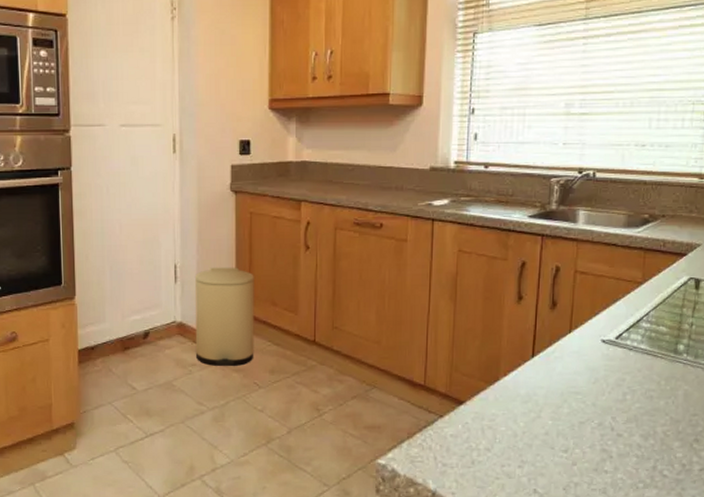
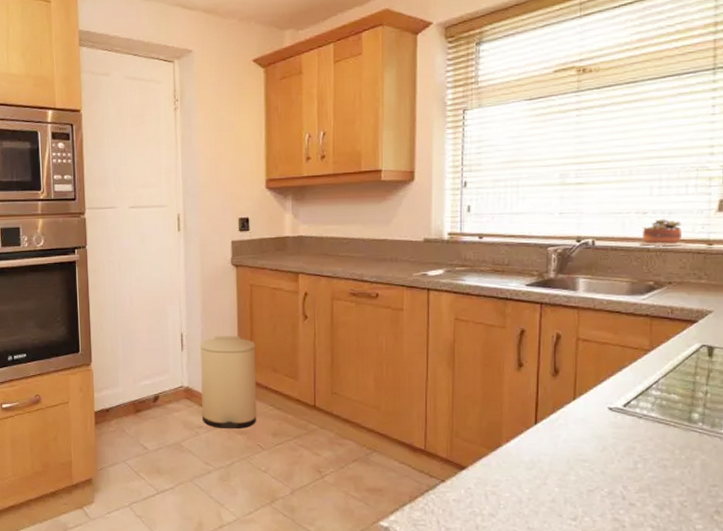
succulent plant: none [637,151,681,180] -> present [640,218,687,247]

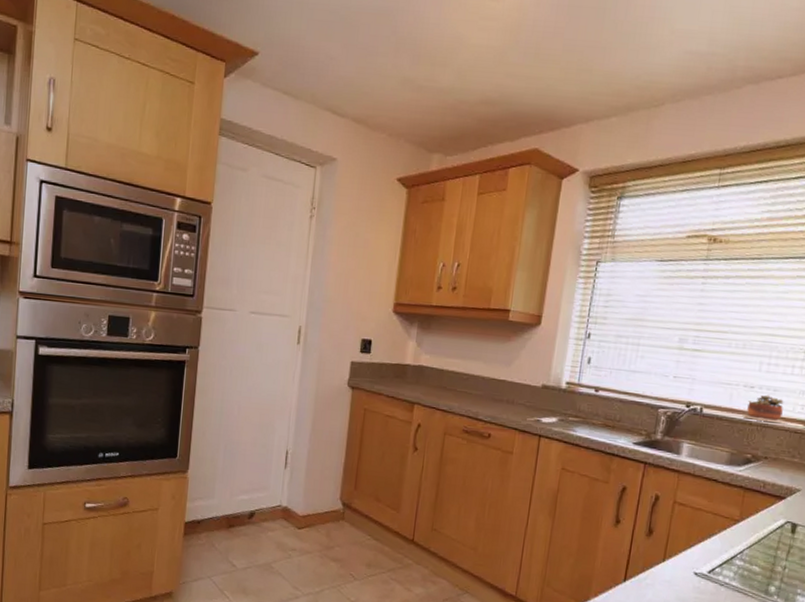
pedal bin: present [200,336,257,428] -> none [297,457,362,556]

